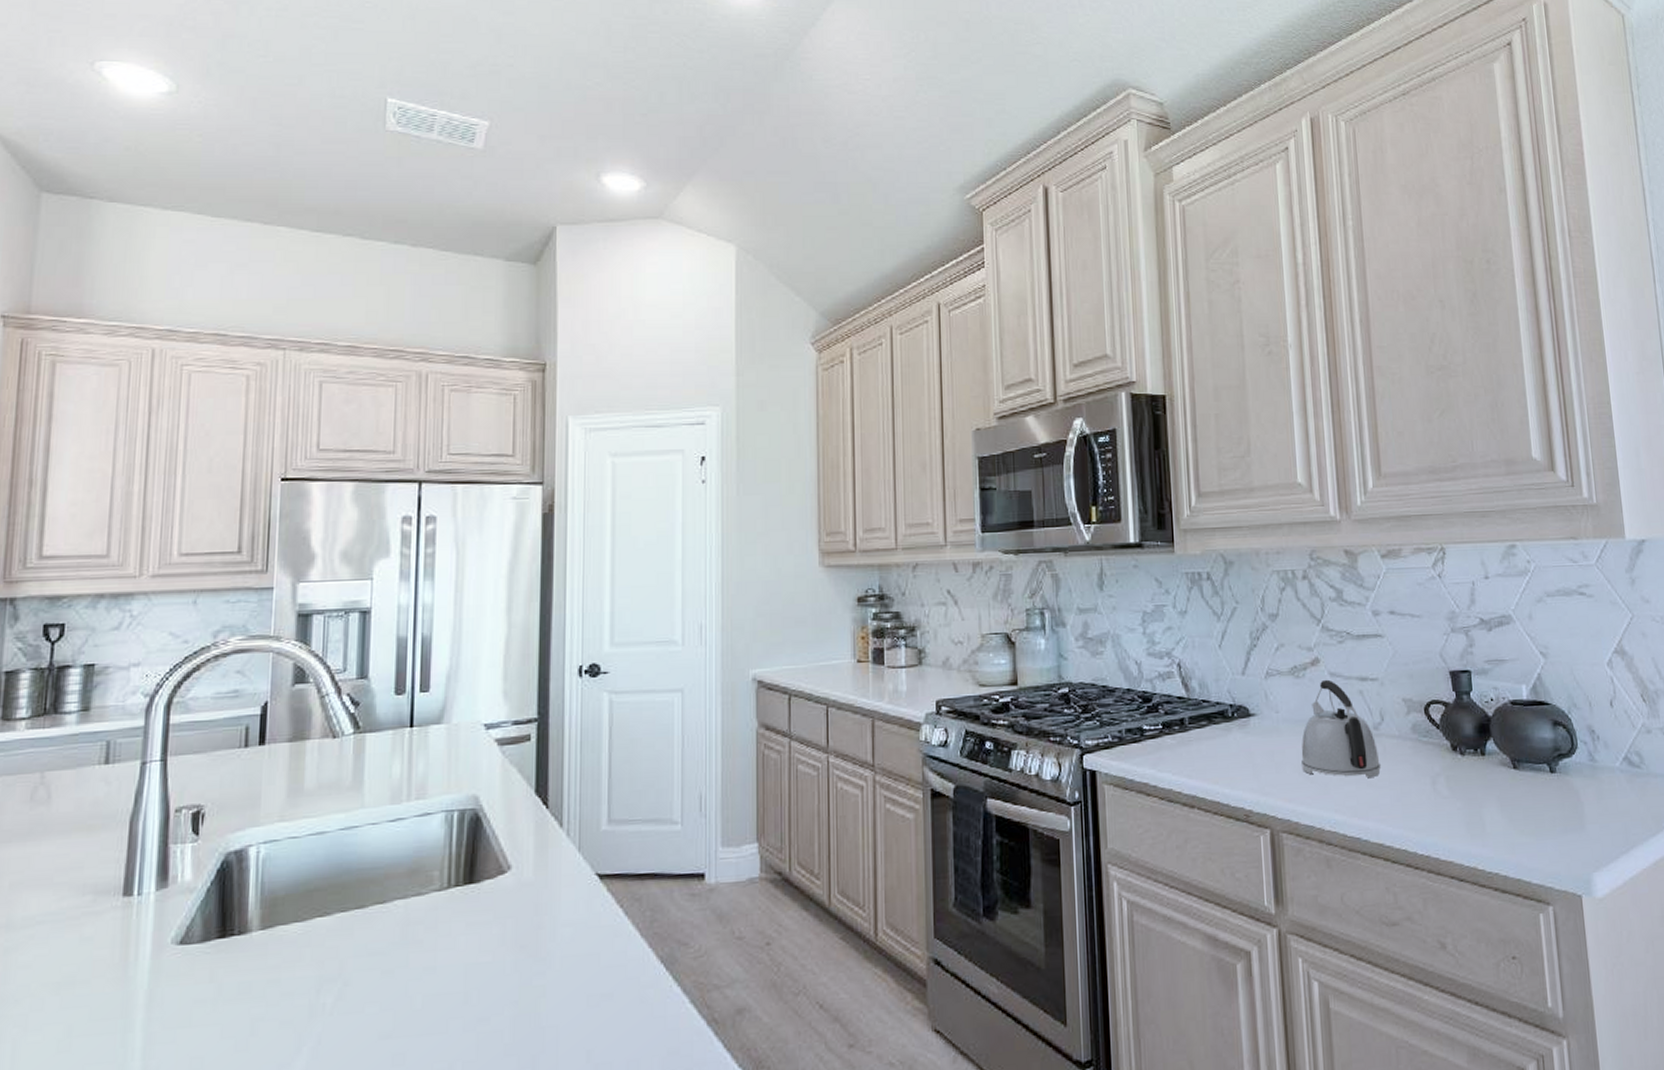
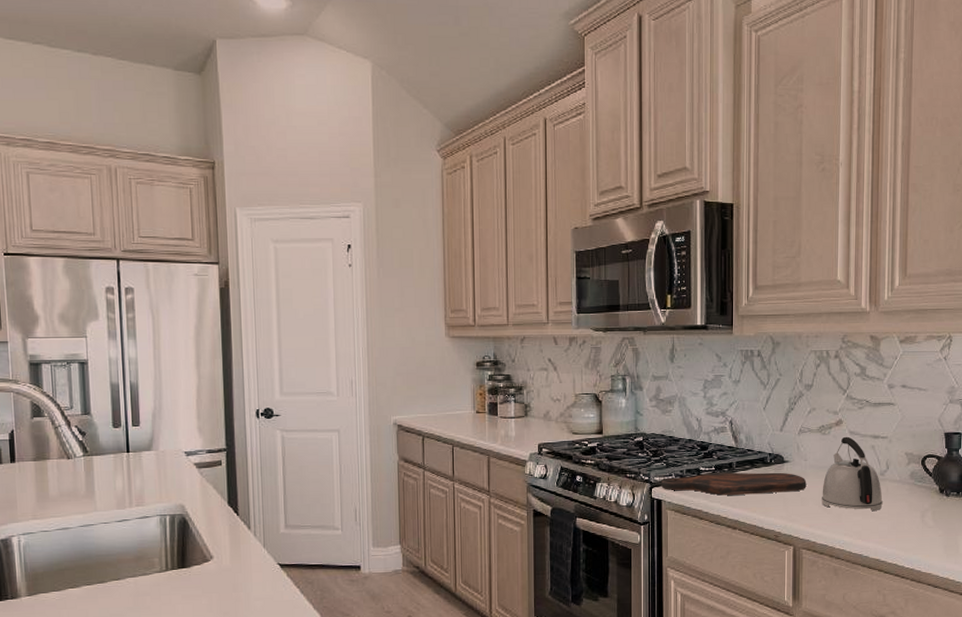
cutting board: none [1093,729,1281,763] -> present [660,472,807,495]

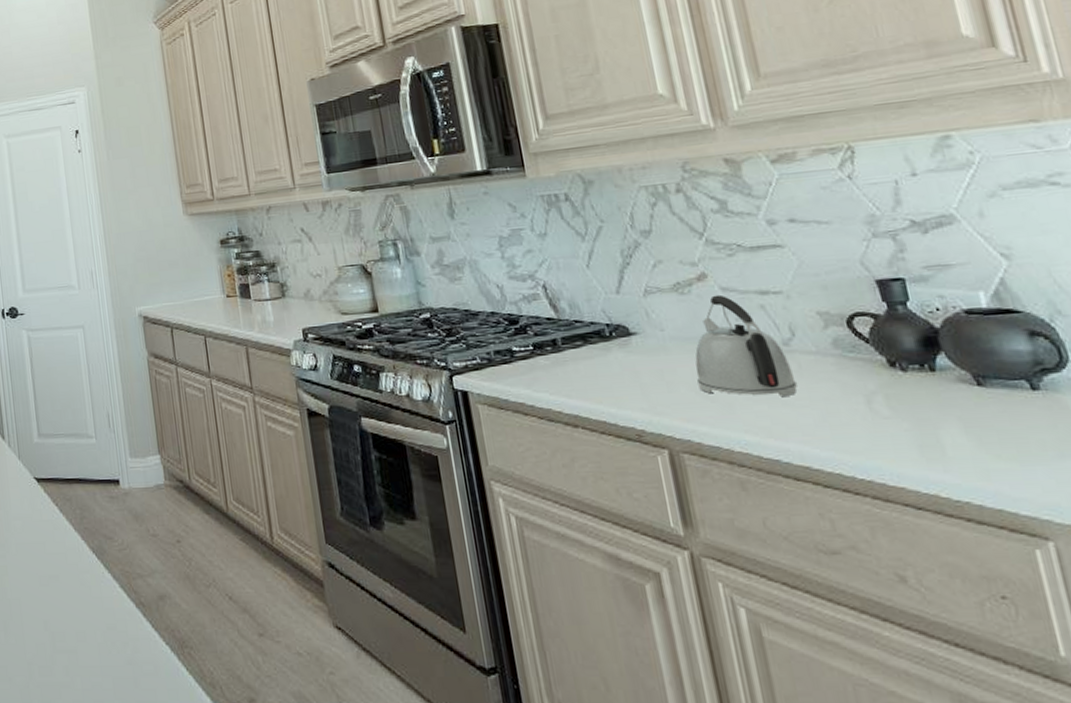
cutting board: present [660,472,807,495] -> none [462,348,671,383]

